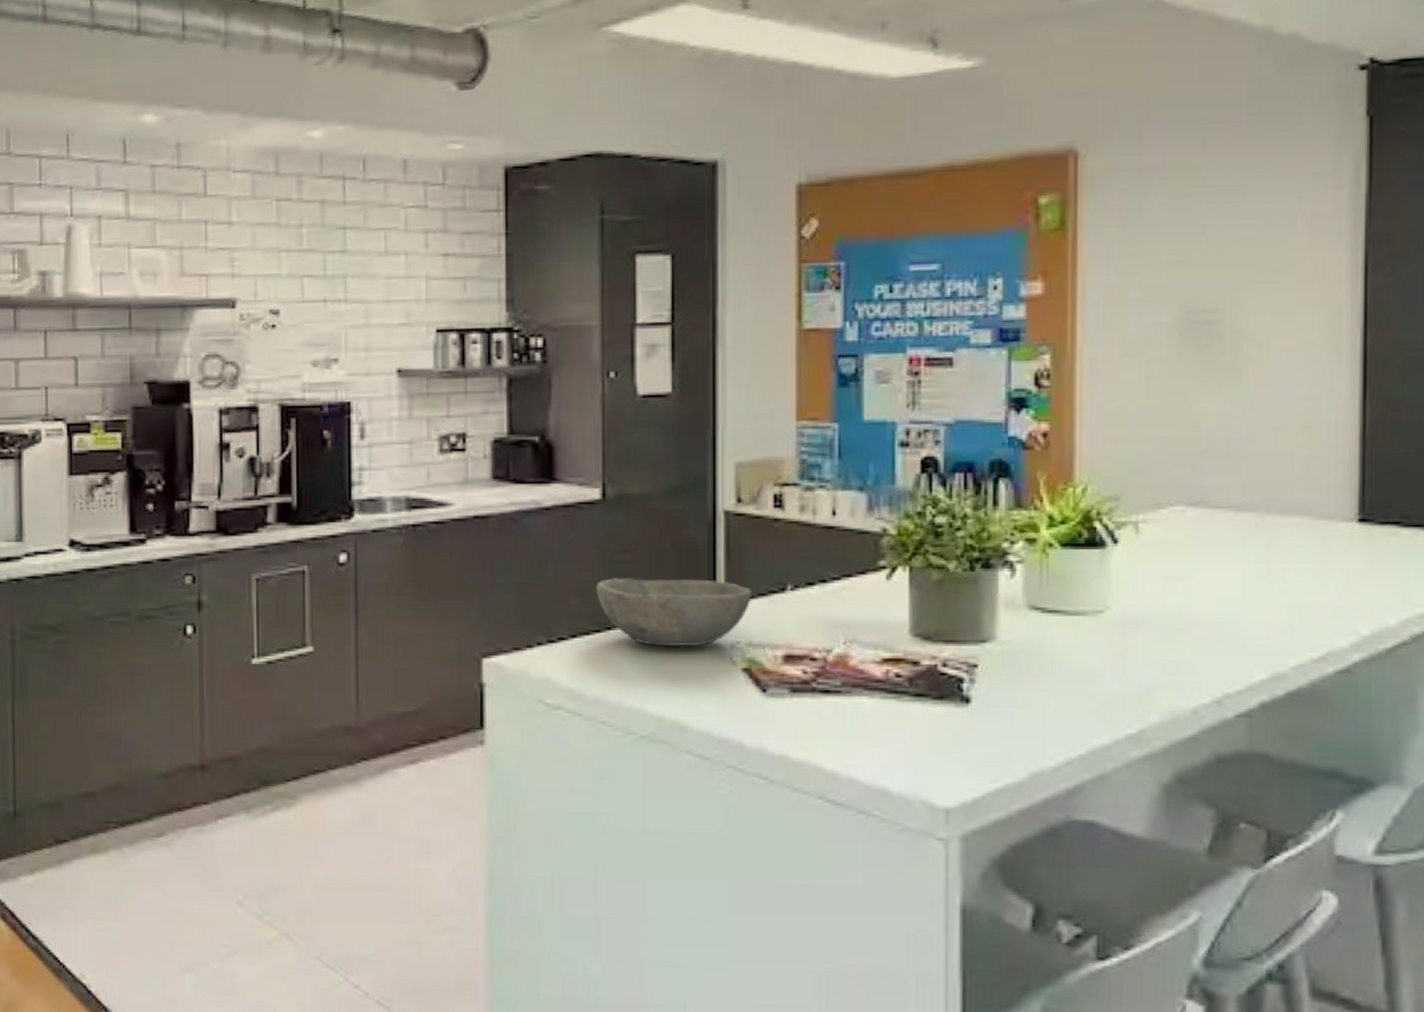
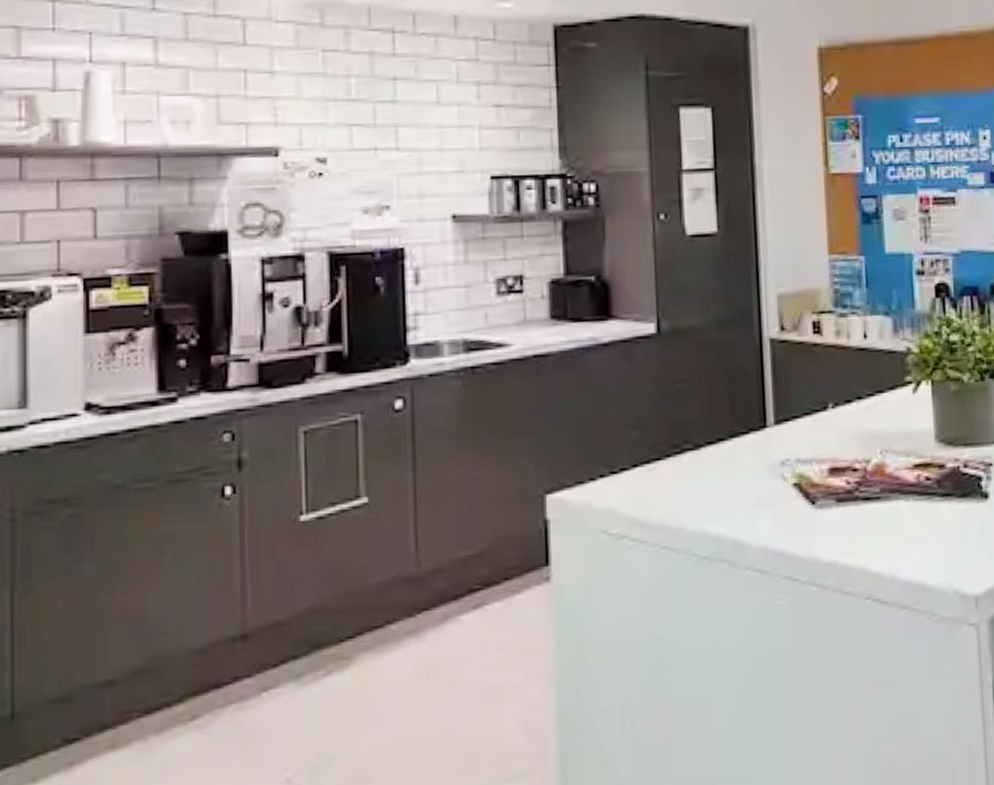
bowl: present [595,578,753,646] -> none [654,403,799,469]

